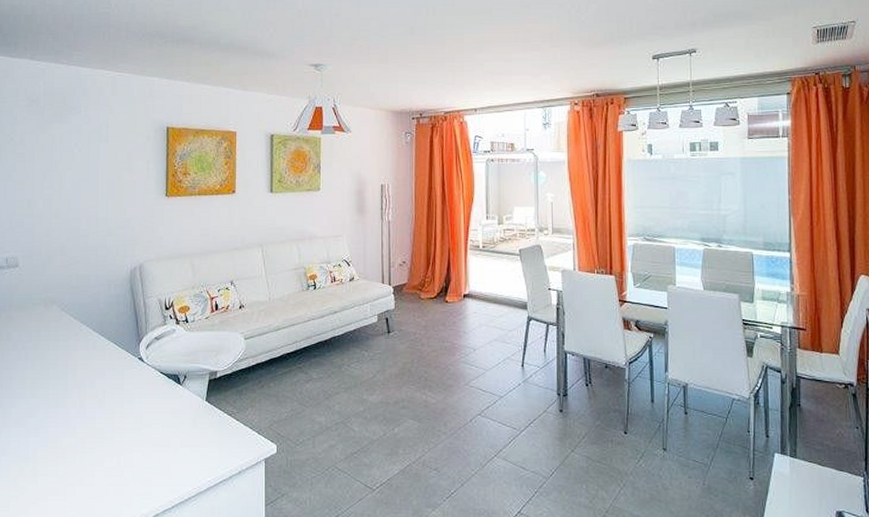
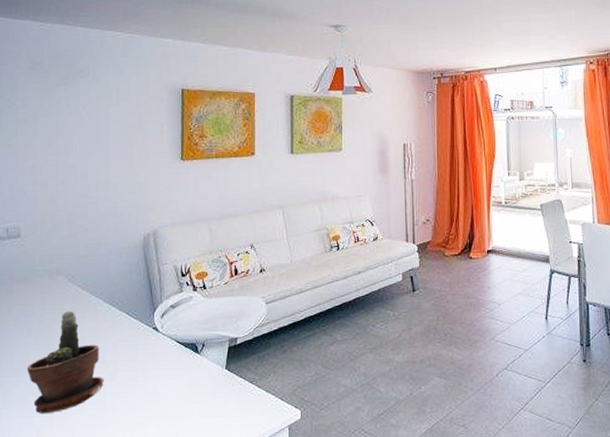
potted plant: none [24,339,93,434] -> present [26,311,104,413]

